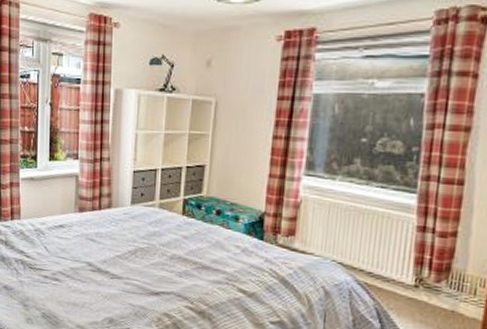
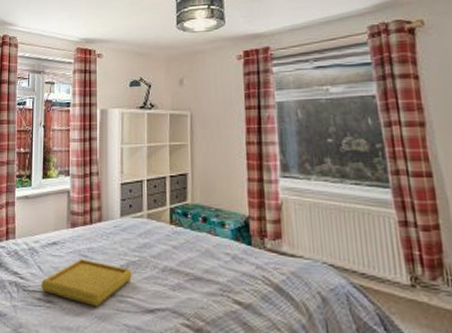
serving tray: none [48,242,141,287] -> present [41,259,133,307]

